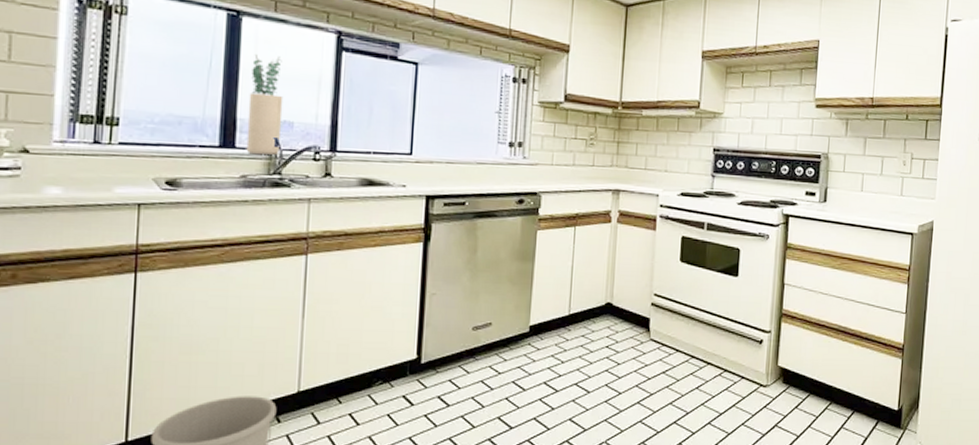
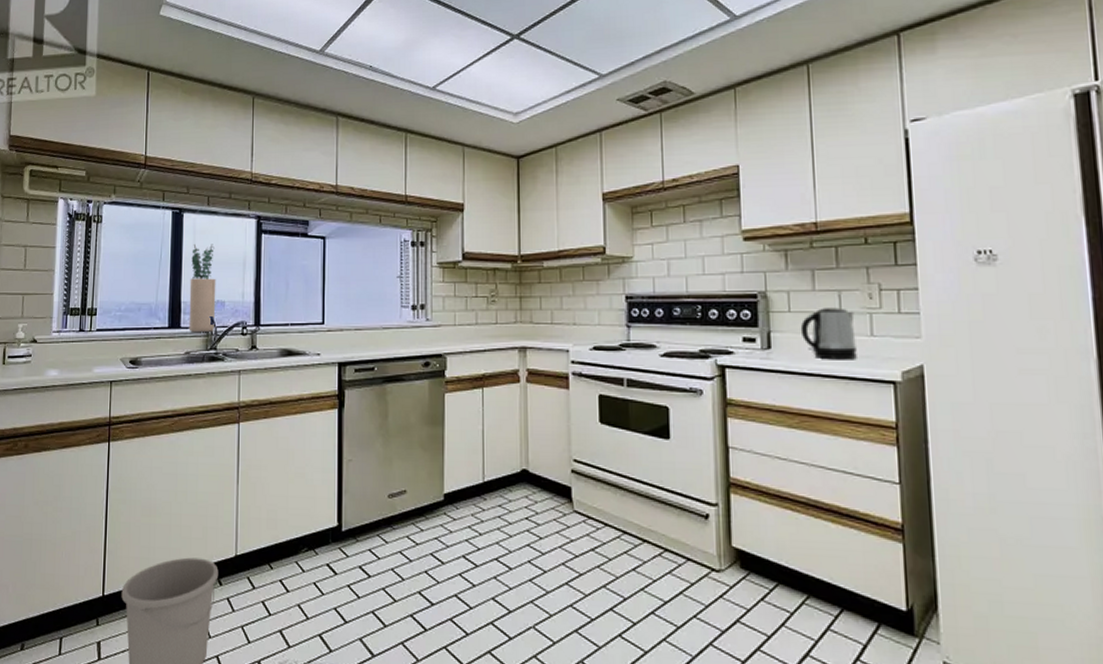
kettle: none [850,170,891,214] -> present [800,308,857,360]

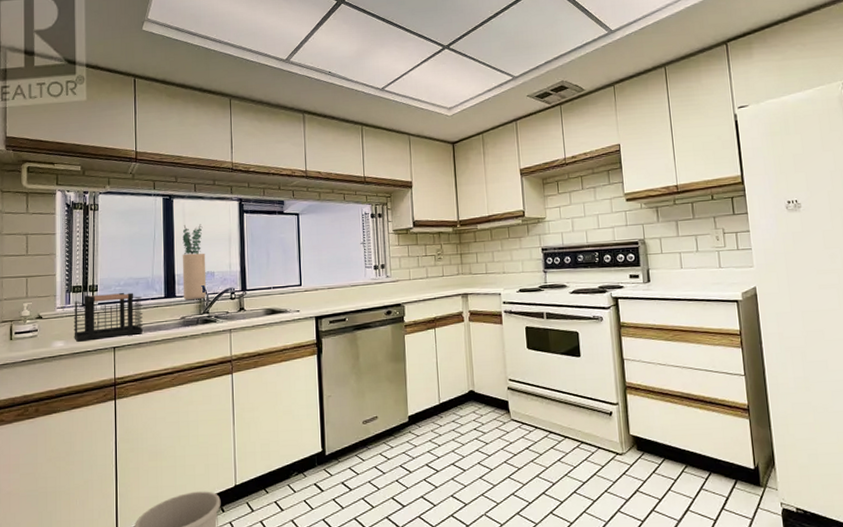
dish rack: none [69,318,144,372] -> present [73,292,143,342]
kettle: present [800,308,857,360] -> none [670,248,711,288]

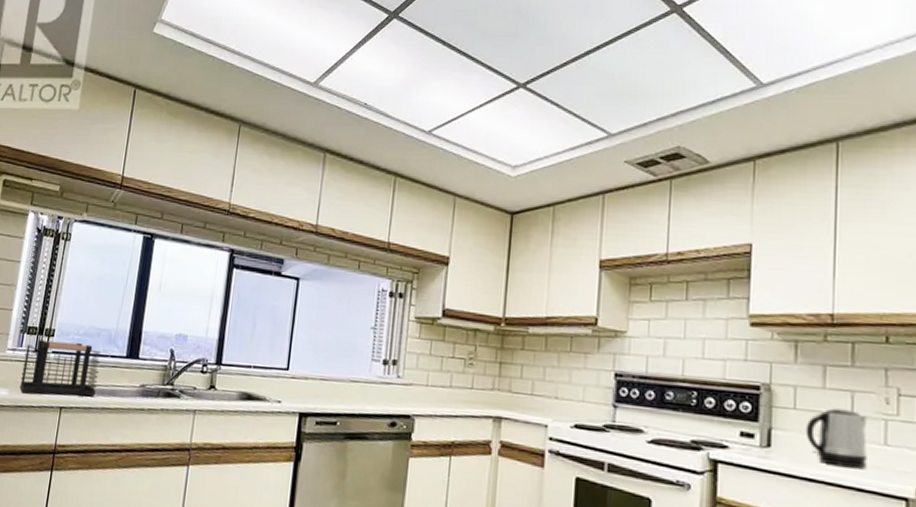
vase: present [182,224,207,301] -> none [147,272,183,367]
kettle: none [670,248,711,288] -> present [805,408,868,469]

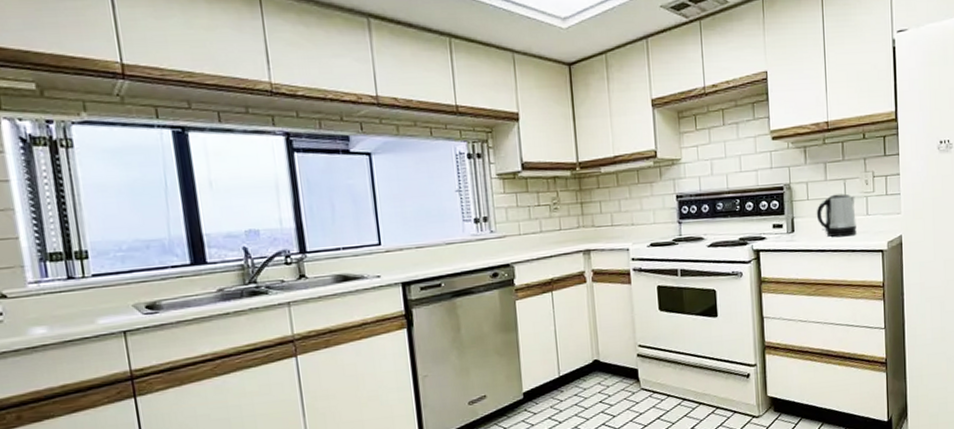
dish rack: present [19,340,101,397] -> none [54,259,164,327]

